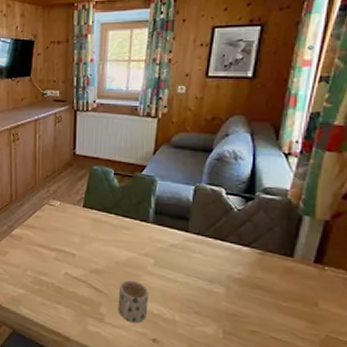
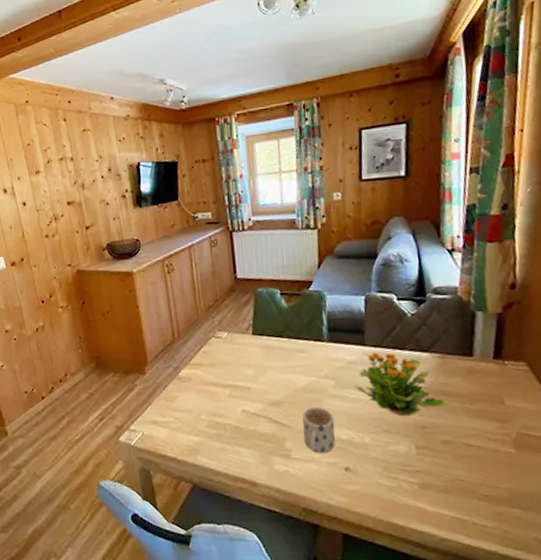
potted flower: none [173,240,262,304] -> present [355,353,449,417]

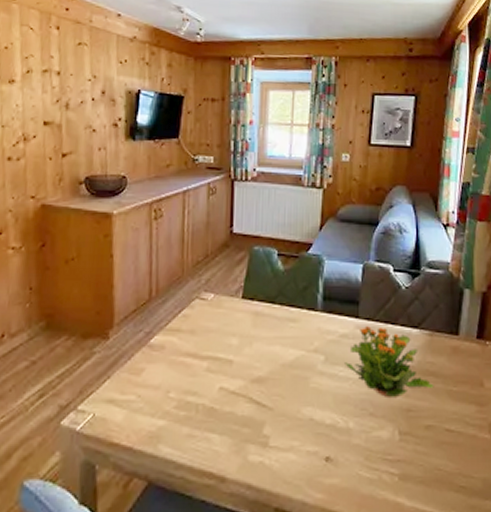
mug: present [302,406,336,454] -> none [284,385,320,441]

